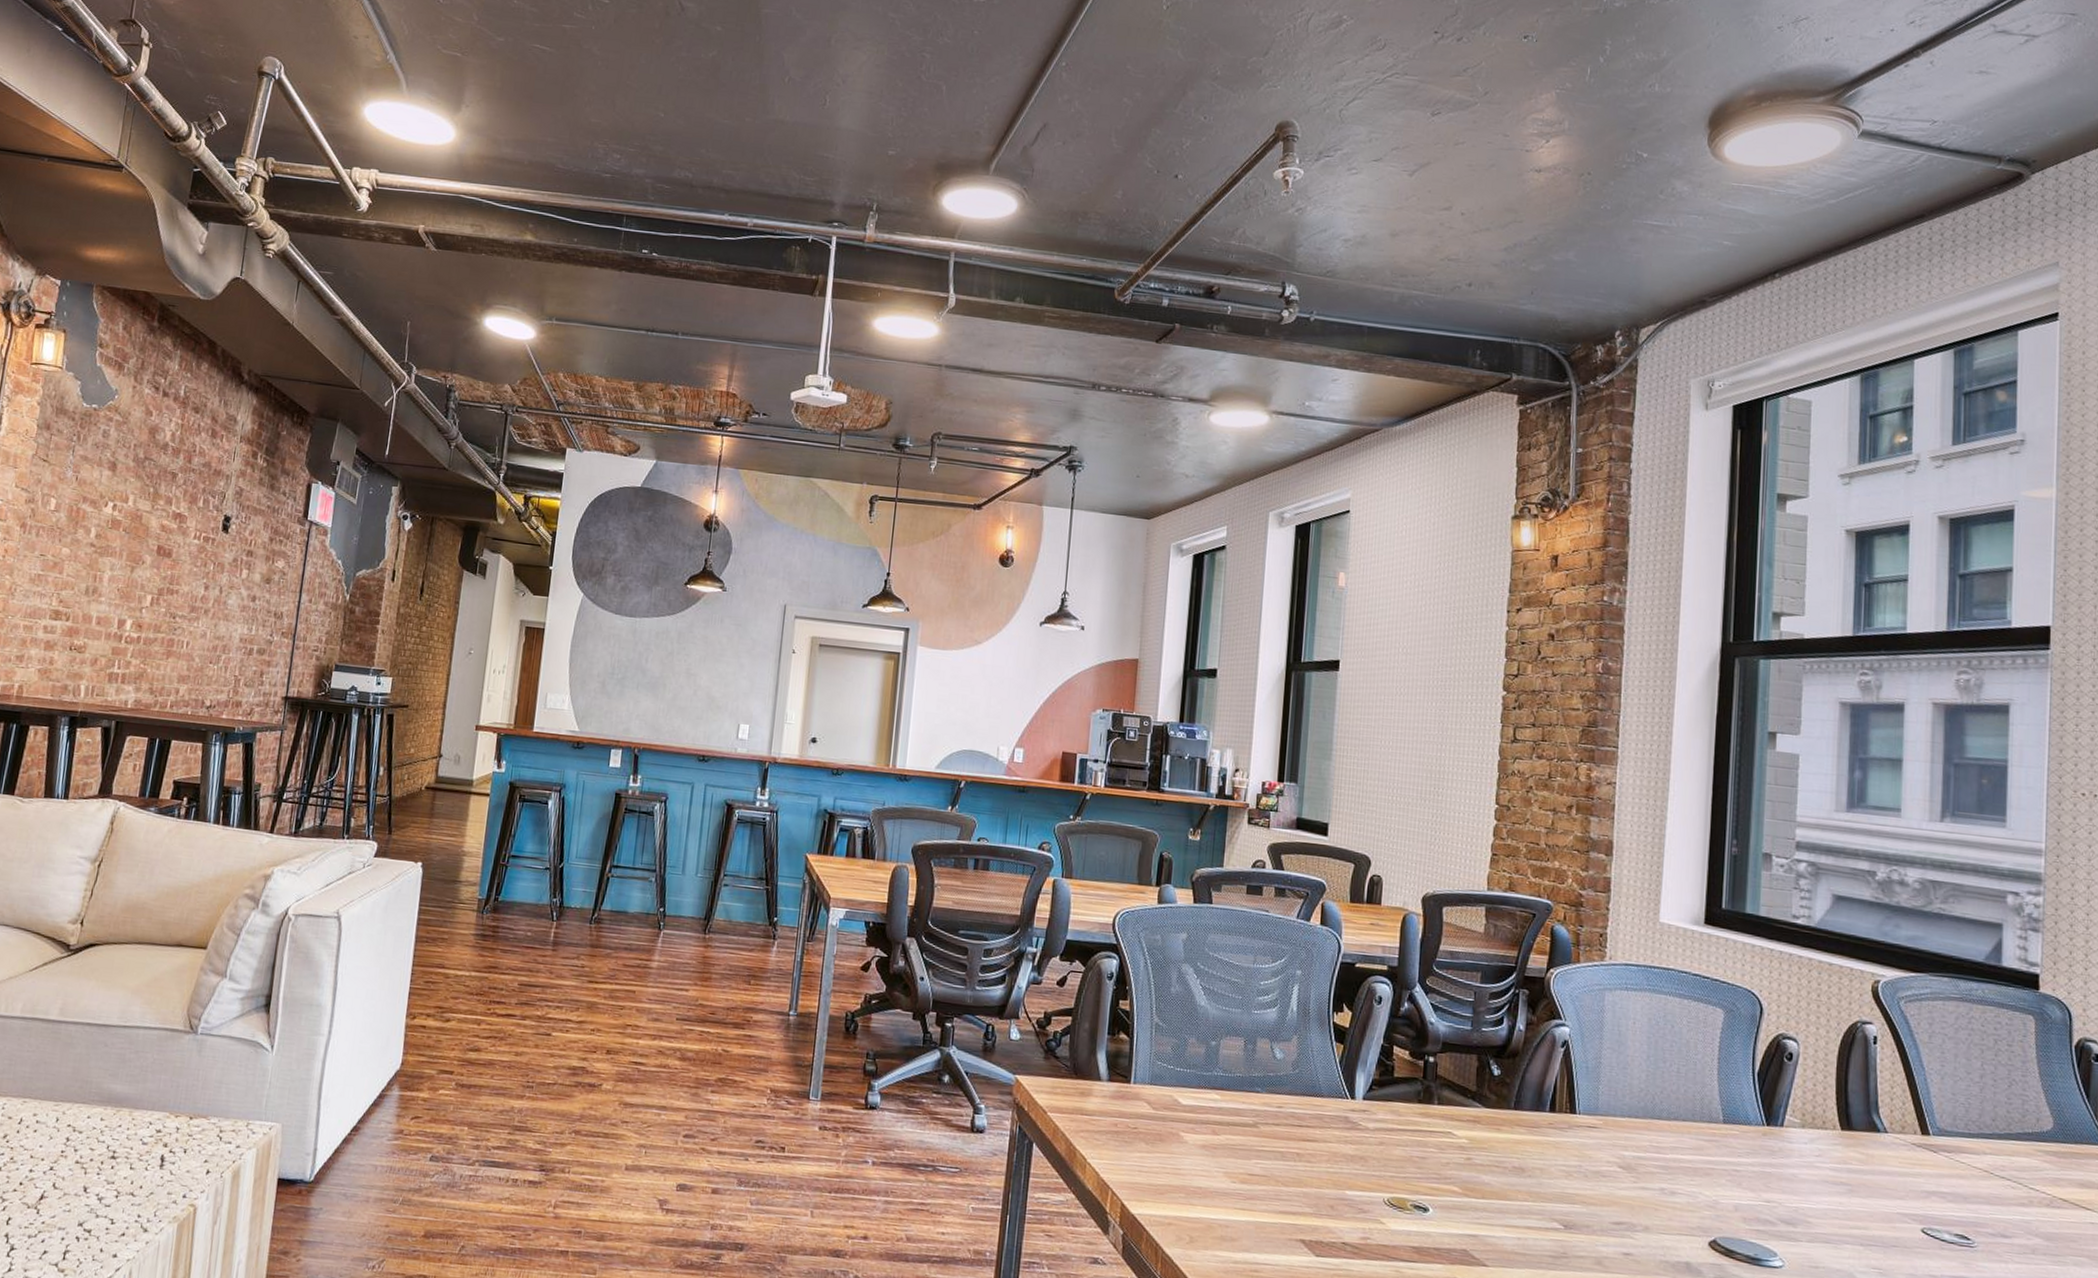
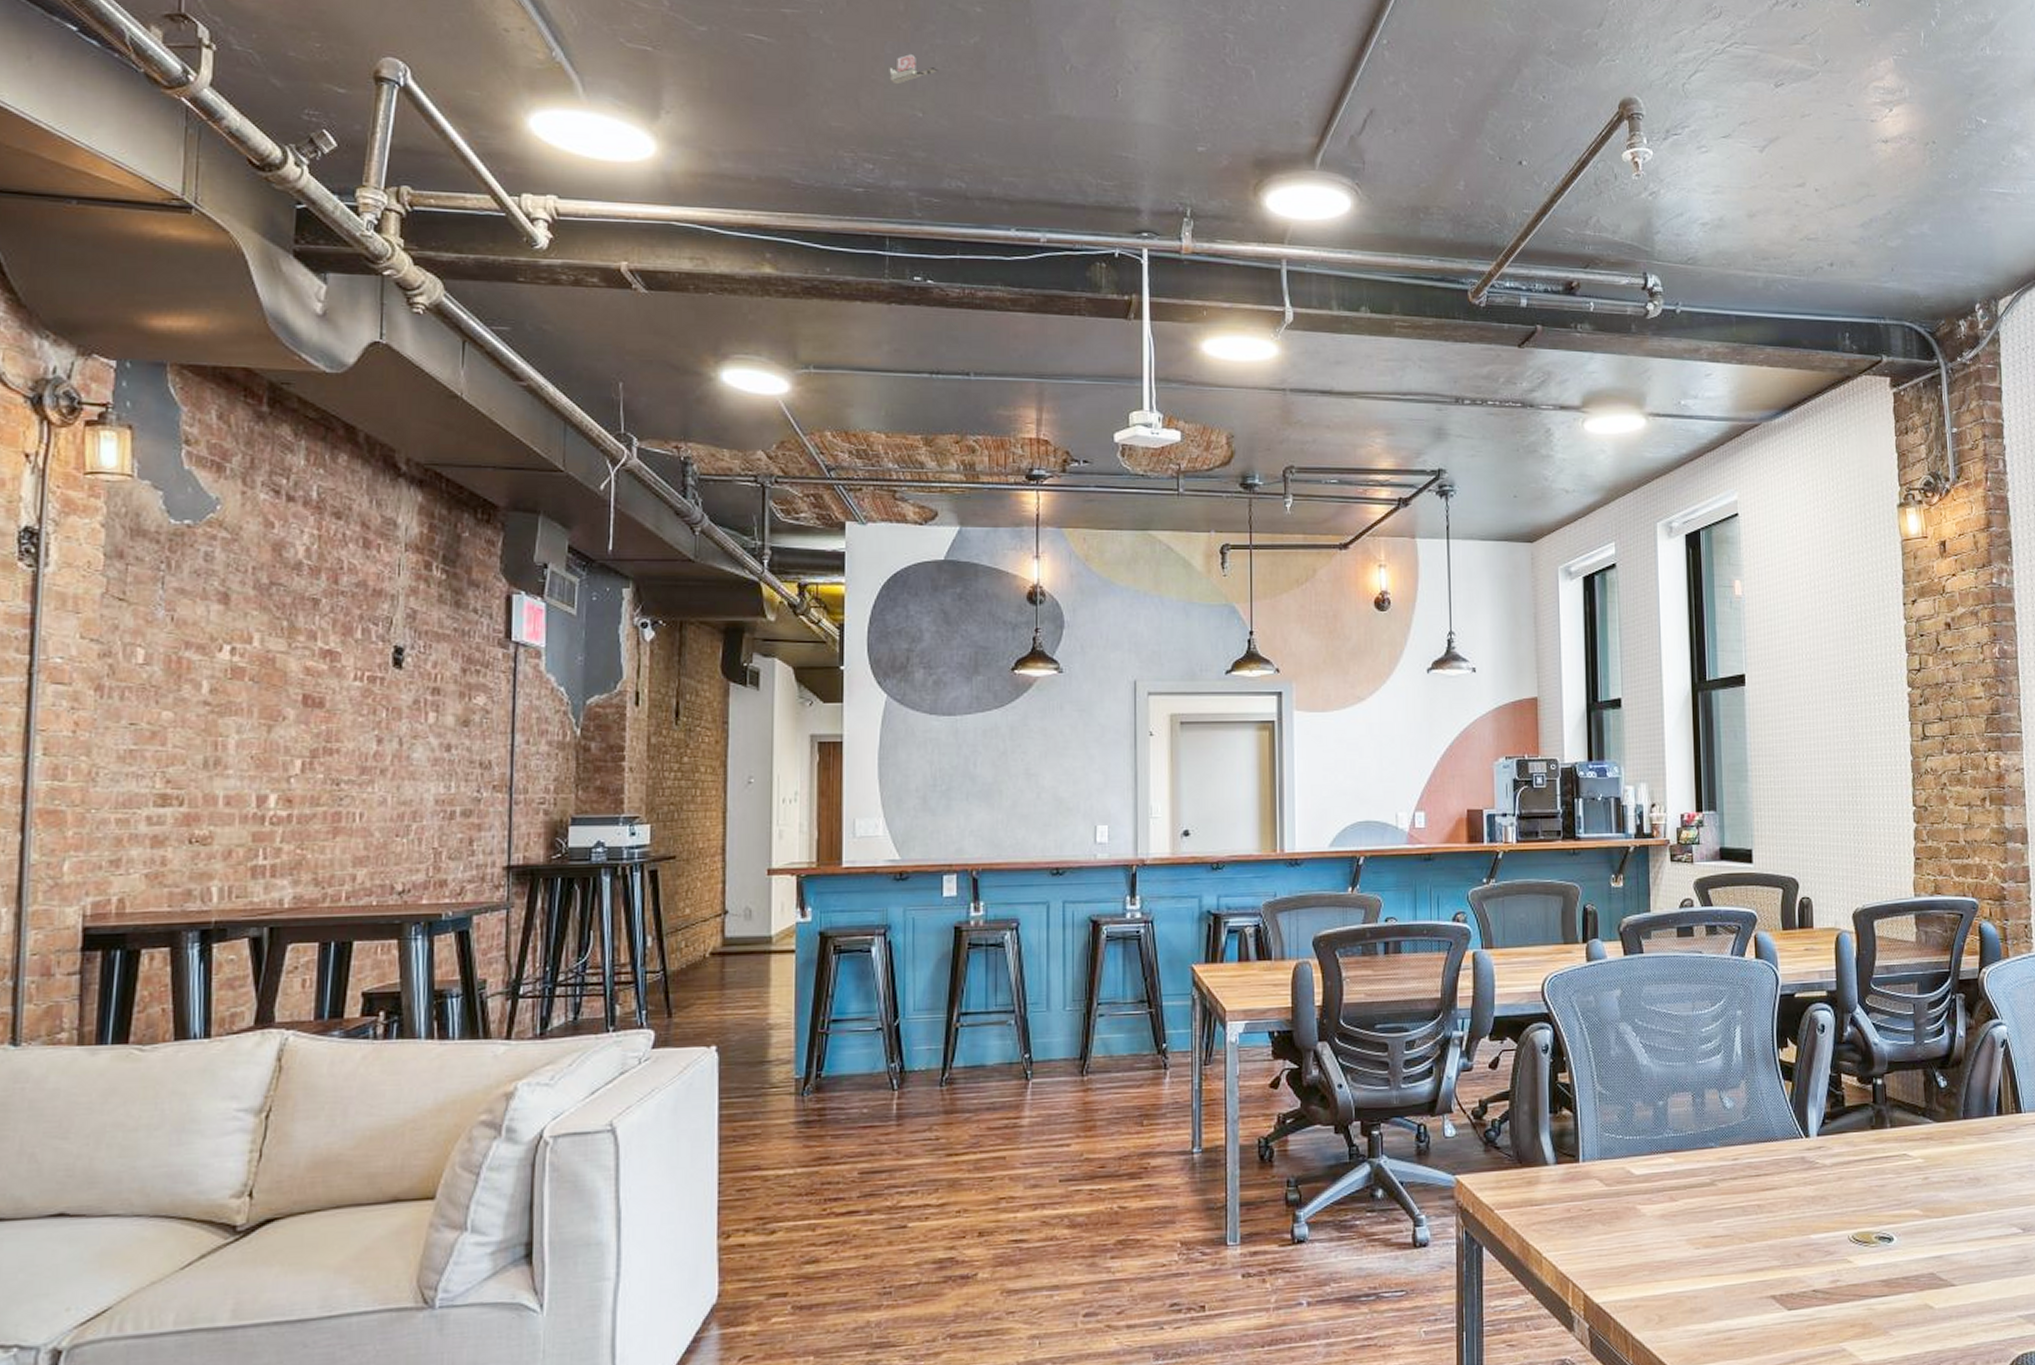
tape dispenser: none [641,63,681,90] -> present [889,53,938,85]

